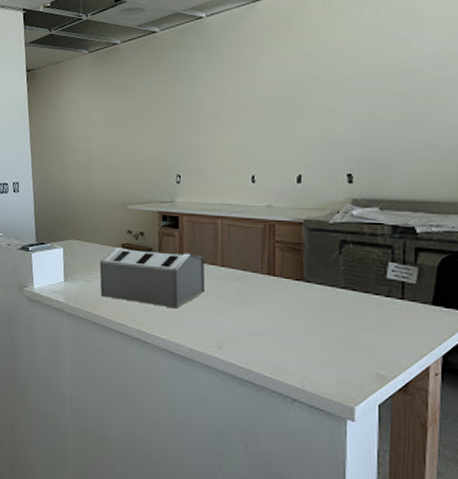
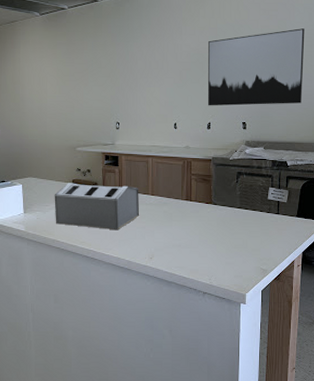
wall art: none [297,48,440,154] -> present [207,28,305,106]

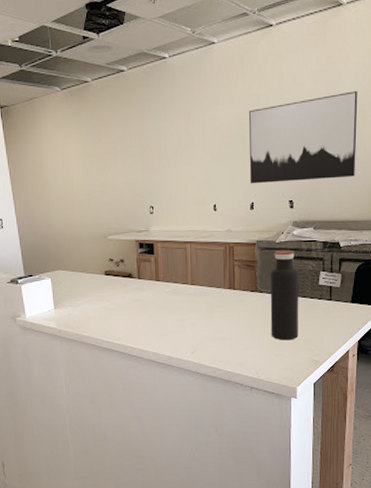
toaster: present [54,183,140,230] -> none [86,274,179,324]
water bottle: none [223,166,250,250] -> present [270,249,299,341]

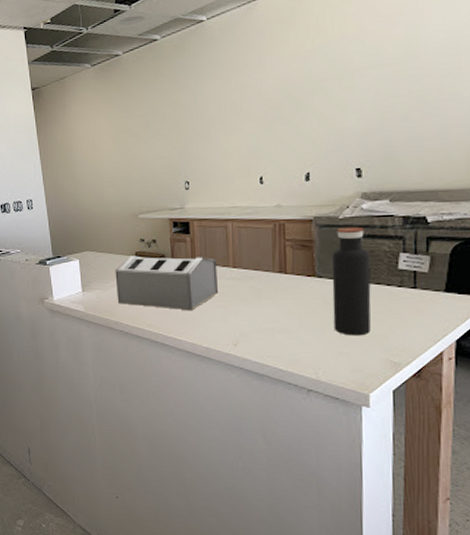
toaster: none [86,274,179,324] -> present [115,256,219,311]
wall art: present [249,91,358,184] -> none [303,32,449,152]

